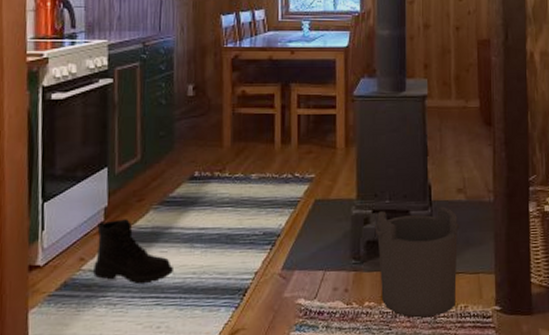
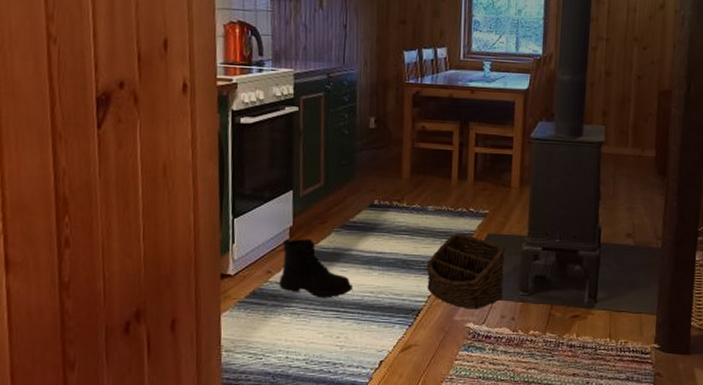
basket: none [252,201,335,284] -> present [427,233,506,310]
wooden bucket: present [375,206,460,317] -> none [543,248,627,349]

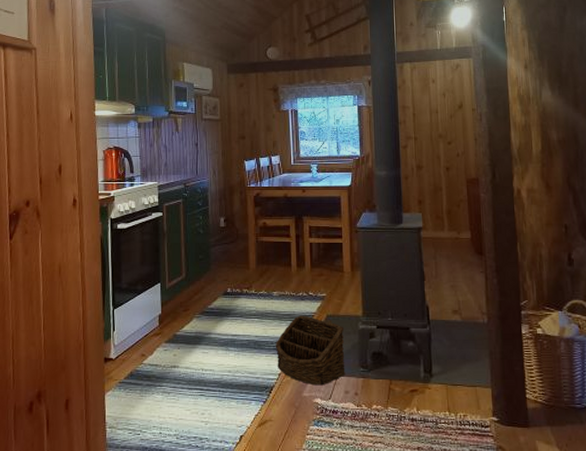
boot: present [279,239,354,299] -> none [152,325,214,378]

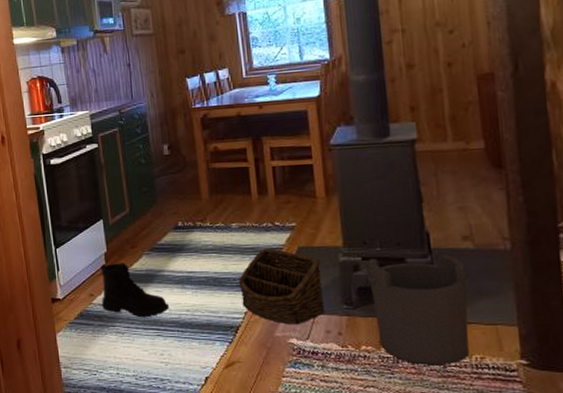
boot: none [152,325,214,378] -> present [100,263,170,318]
wooden bucket: none [379,325,457,423] -> present [366,254,469,366]

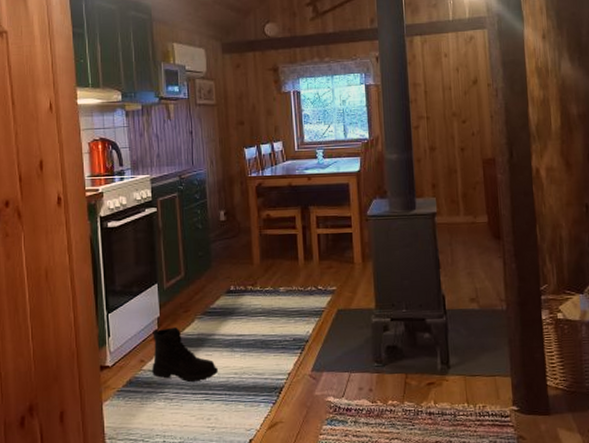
basket: present [239,248,325,325] -> none [284,310,359,384]
wooden bucket: present [366,254,469,366] -> none [393,314,475,416]

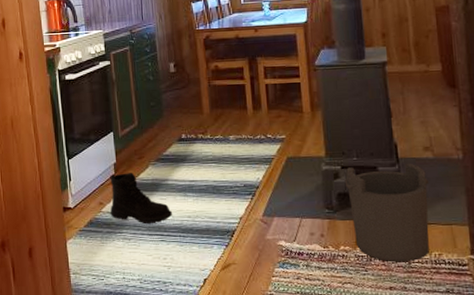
wooden bucket: none [393,314,475,416] -> present [344,163,429,262]

